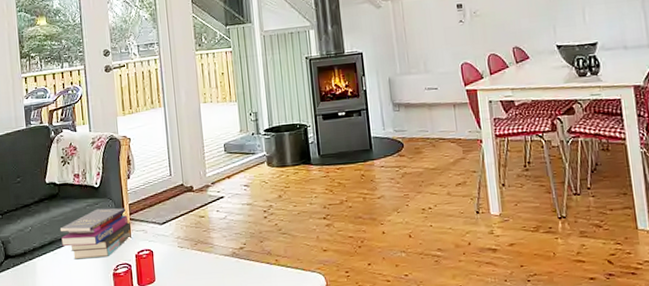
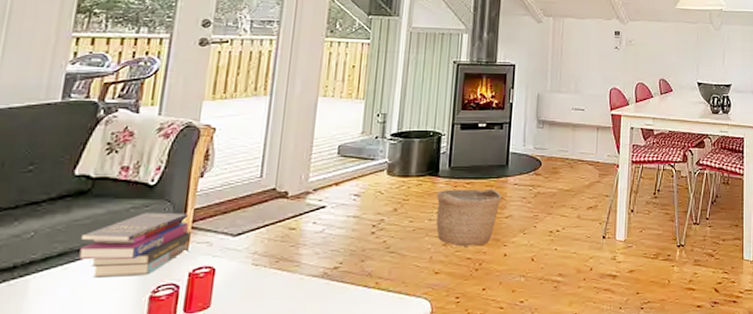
basket: none [312,172,371,227] -> present [436,188,501,247]

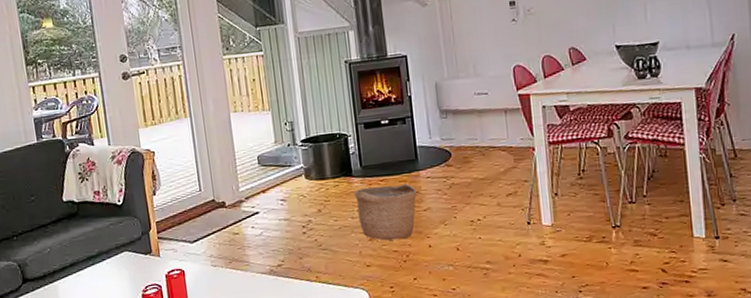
books: present [78,212,191,278] -> none [82,226,159,282]

